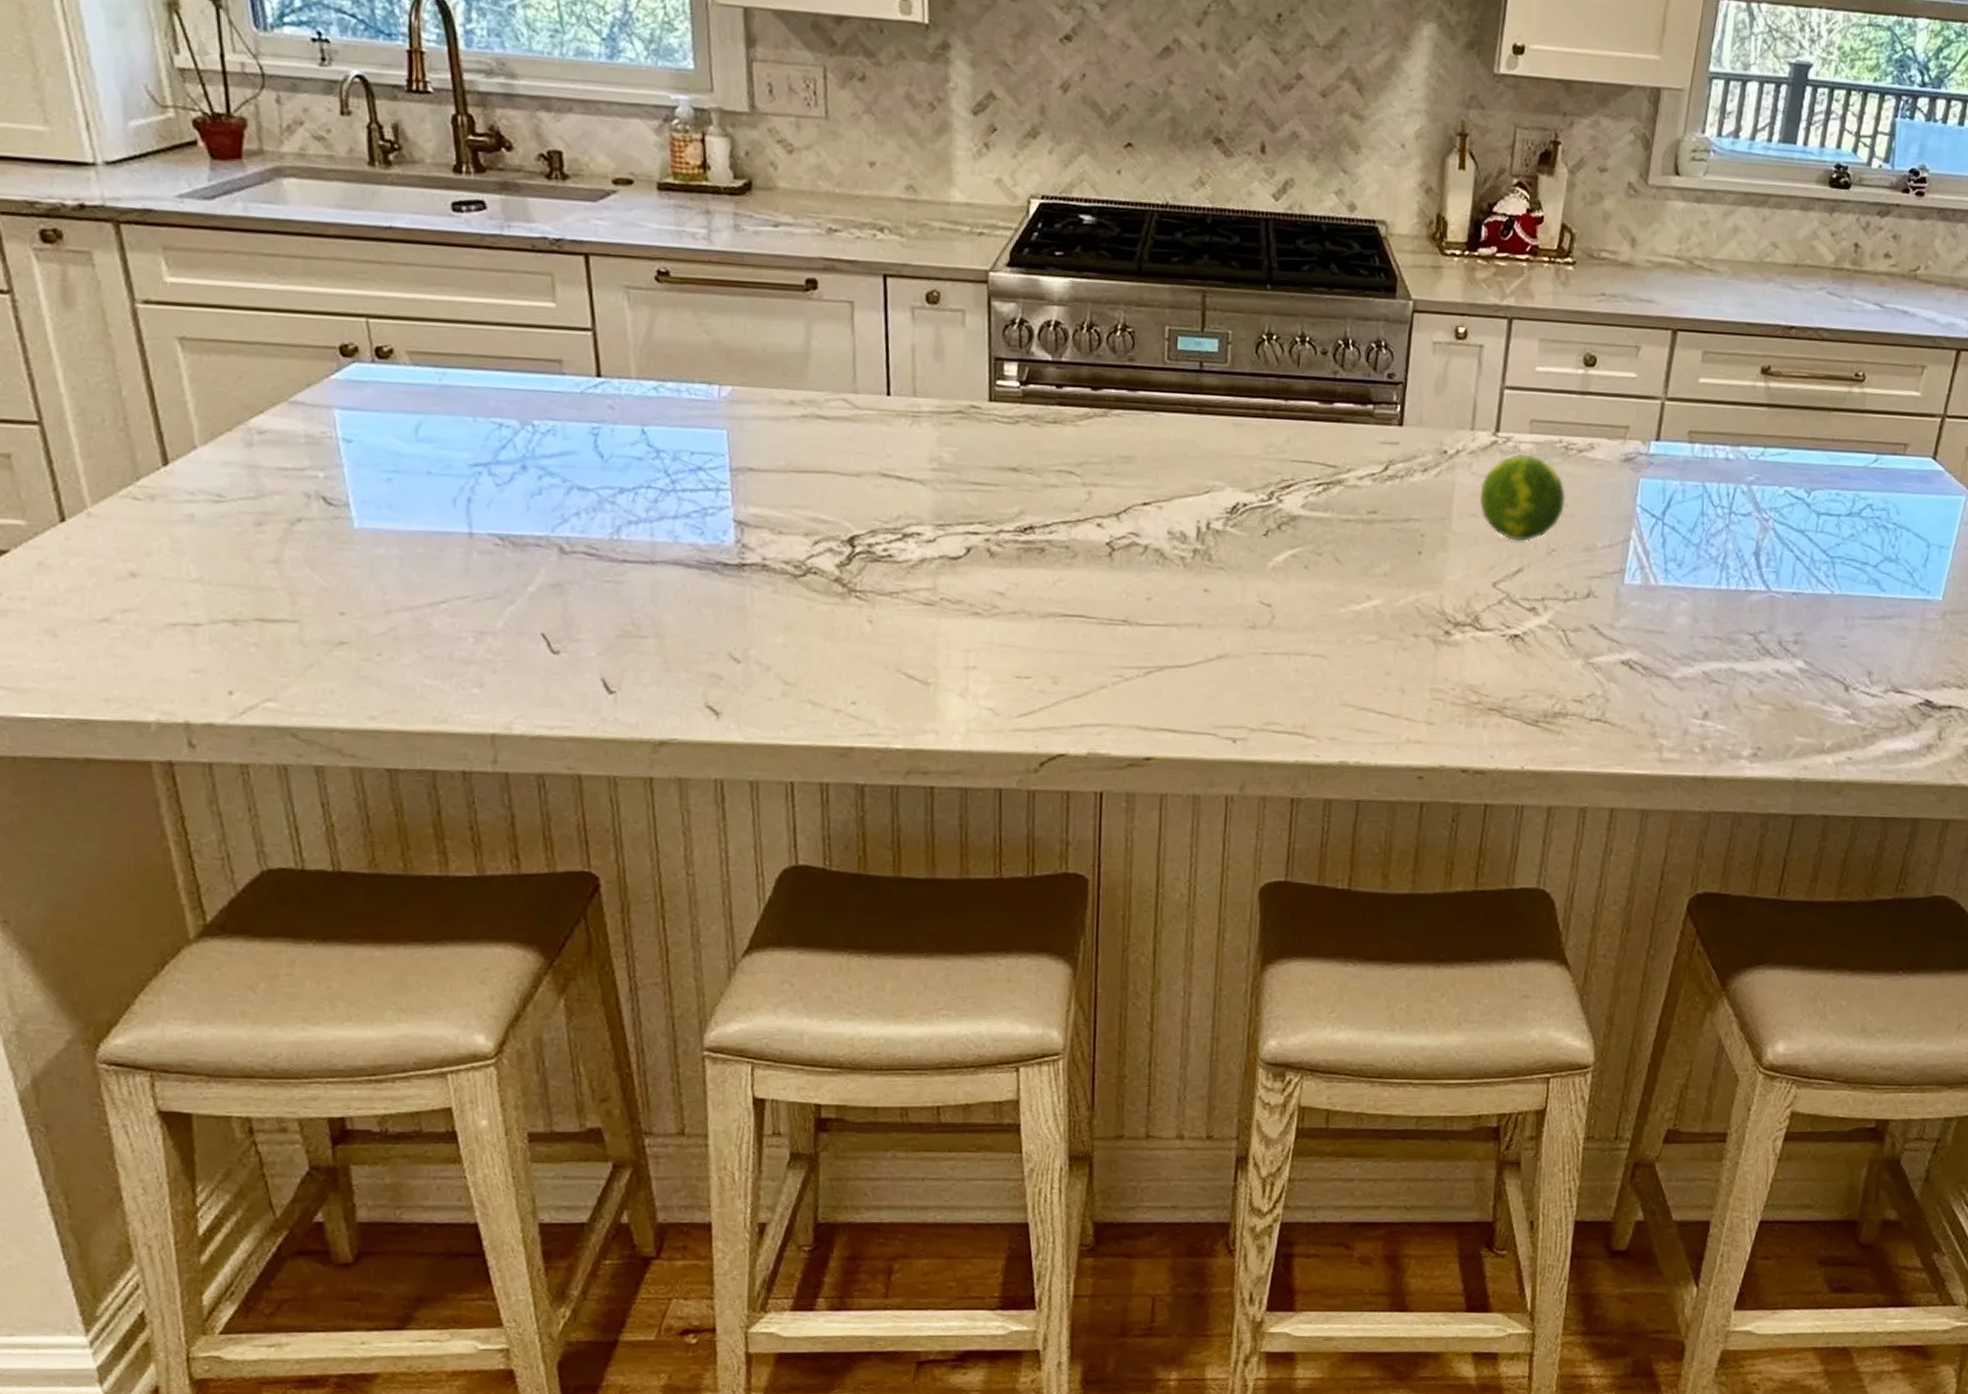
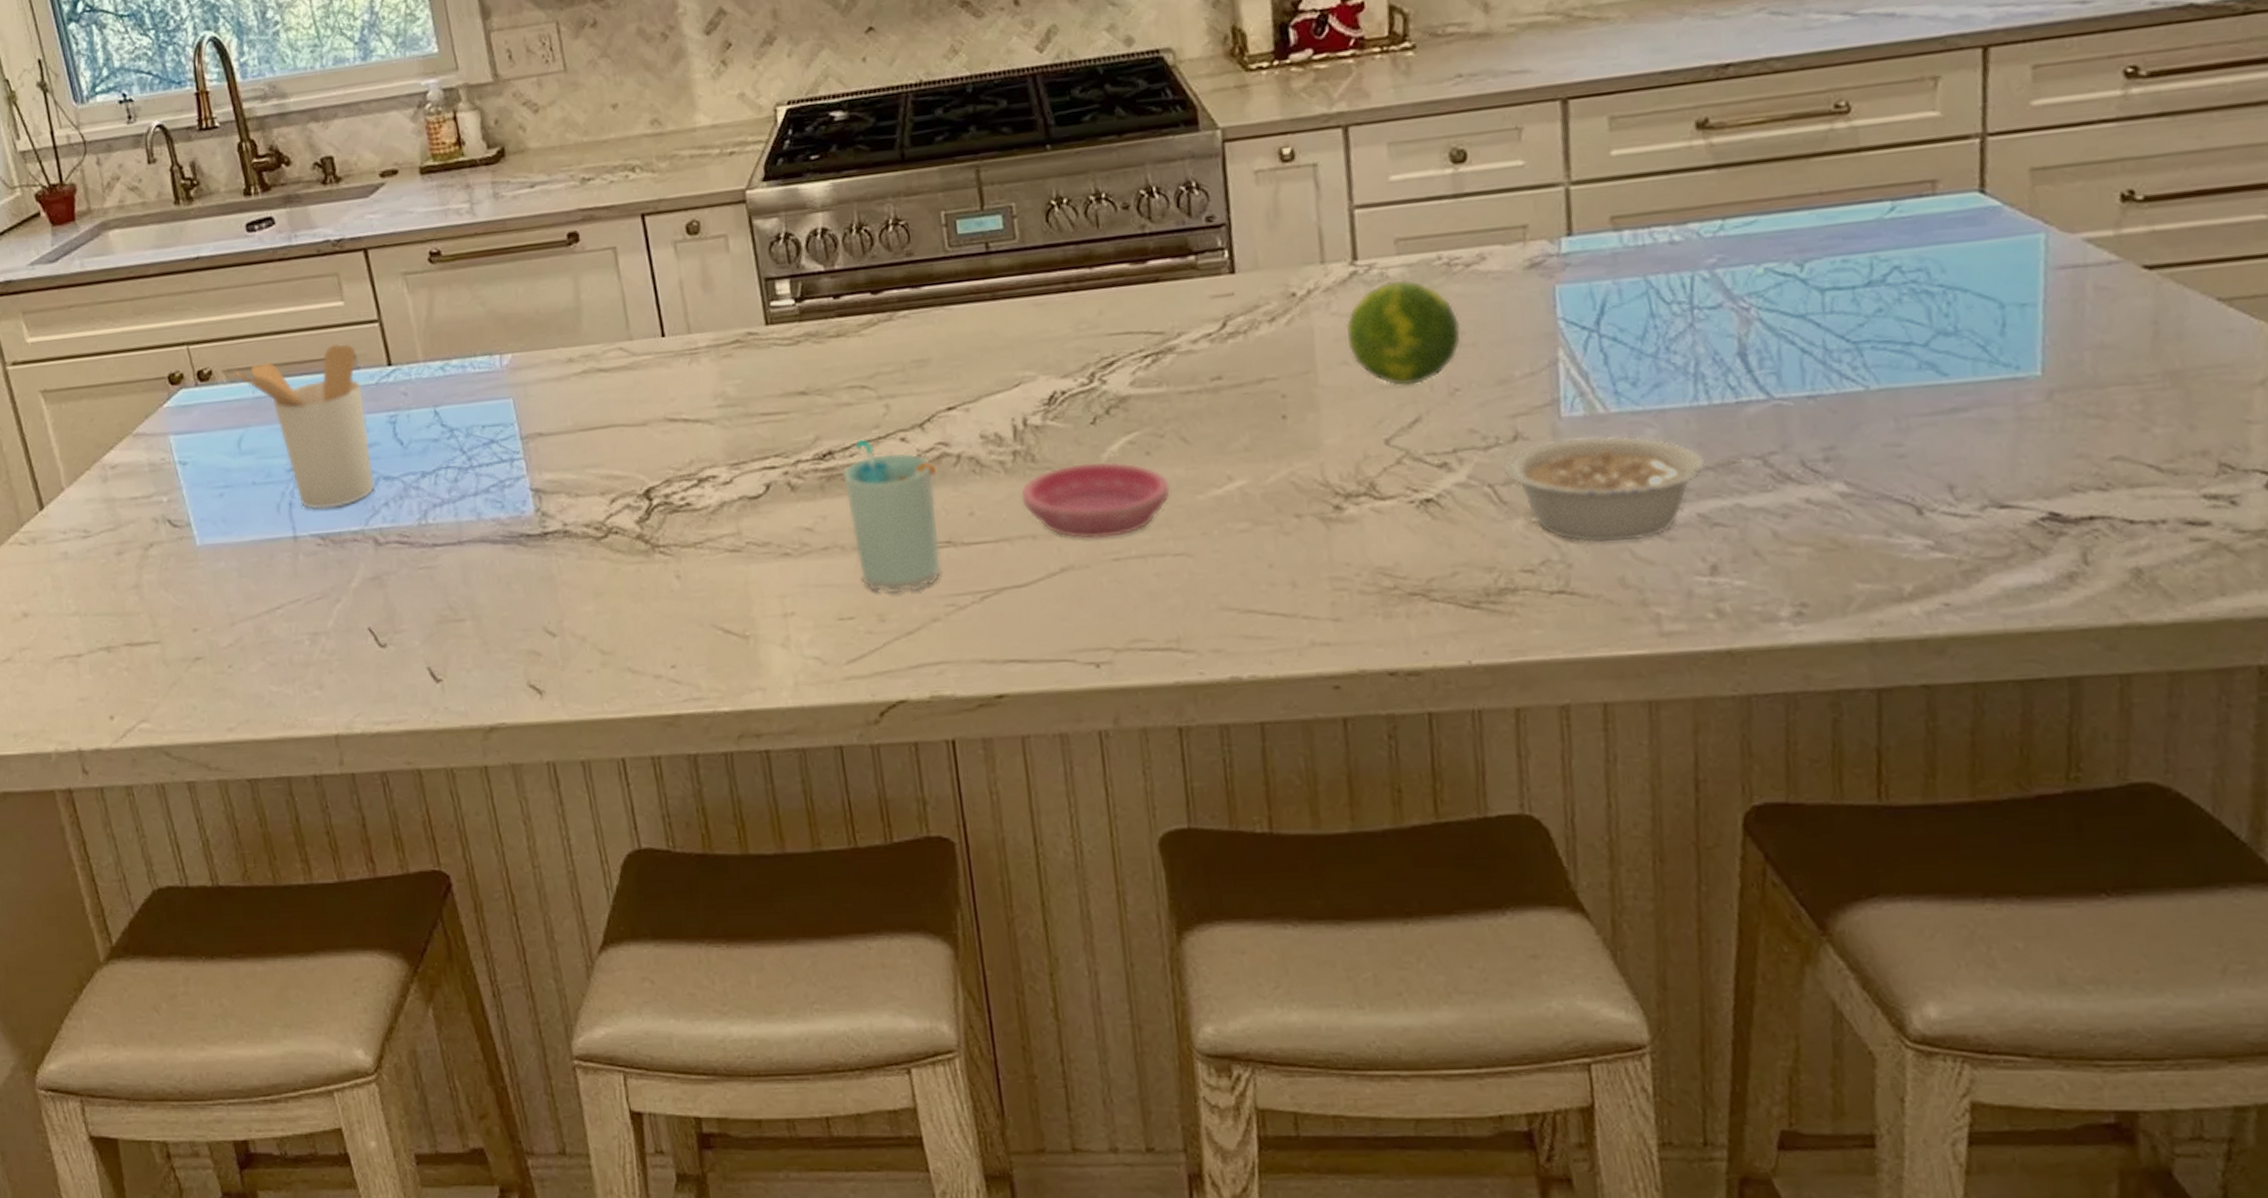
utensil holder: none [419,344,566,511] -> present [233,343,374,509]
cup: none [1039,520,1124,661] -> present [842,440,941,594]
saucer: none [1194,568,1319,634] -> present [1021,461,1170,539]
legume: none [1575,601,1742,687] -> present [1502,436,1744,543]

